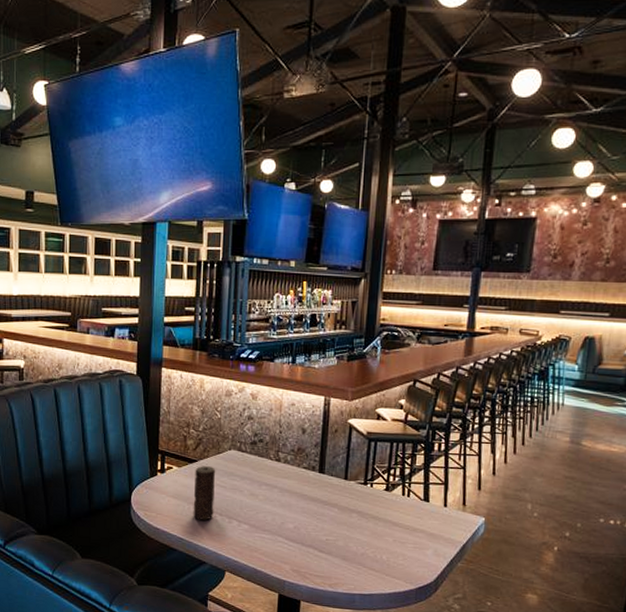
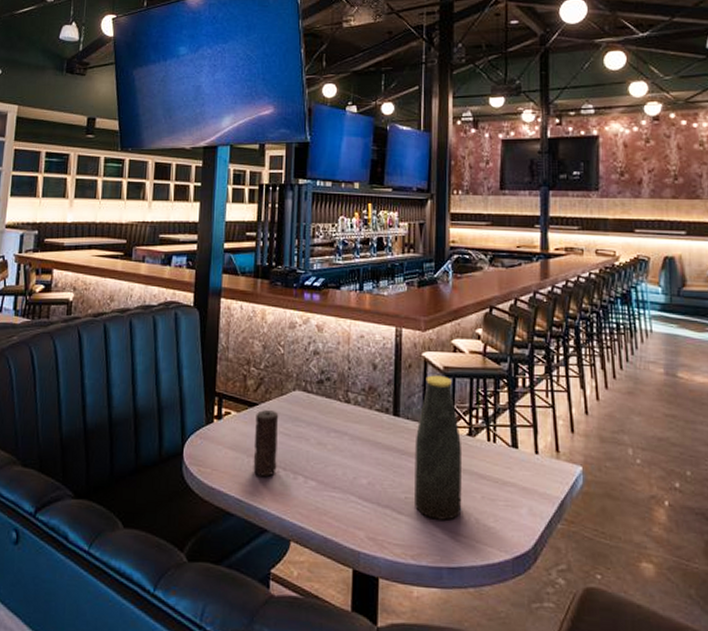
bottle: none [334,439,379,558] -> present [415,375,463,520]

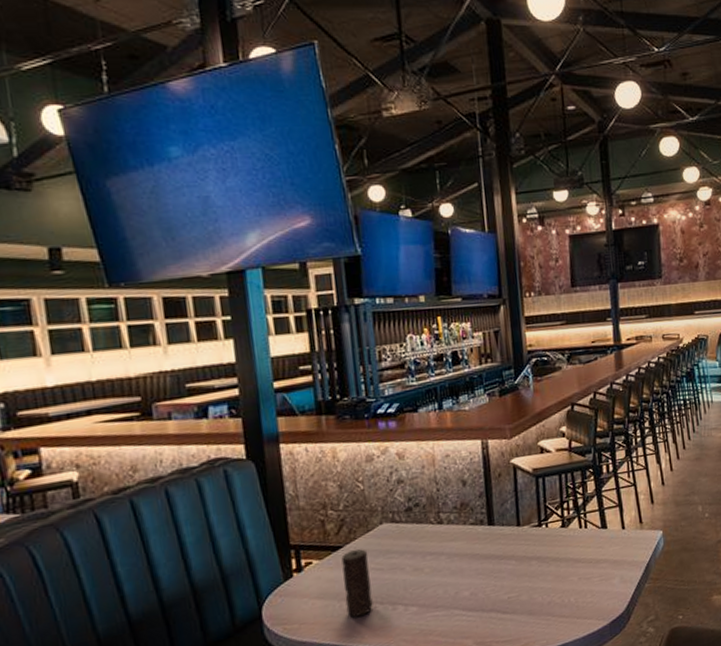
bottle: present [415,375,463,520] -> none [512,477,562,610]

